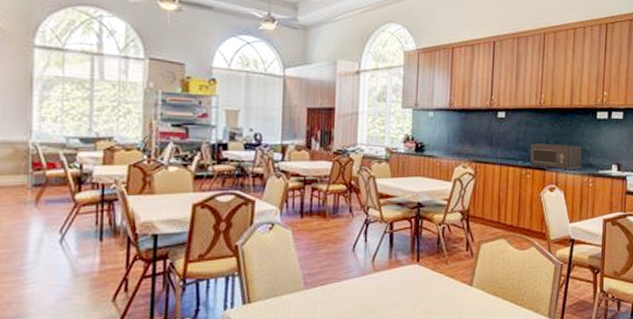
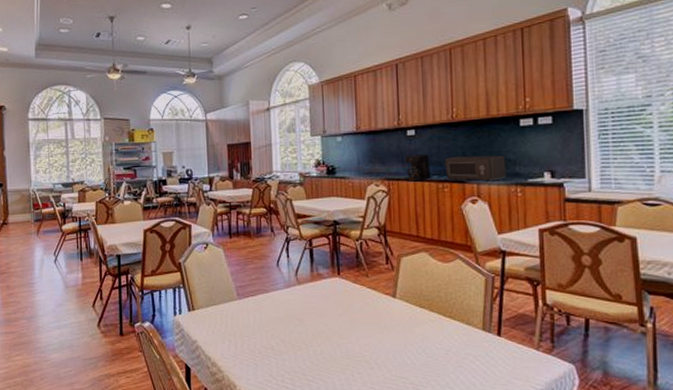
coffee maker: none [491,138,517,166] -> present [404,154,432,182]

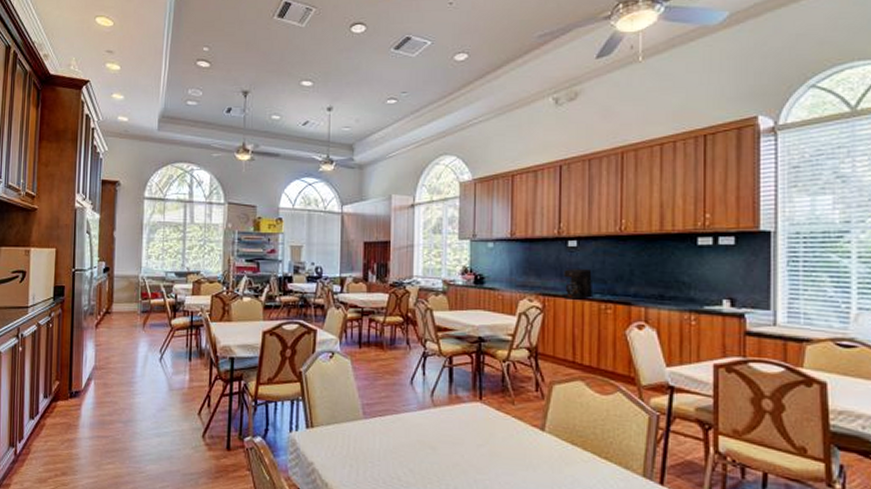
microwave: present [445,155,507,181] -> none [610,273,680,305]

